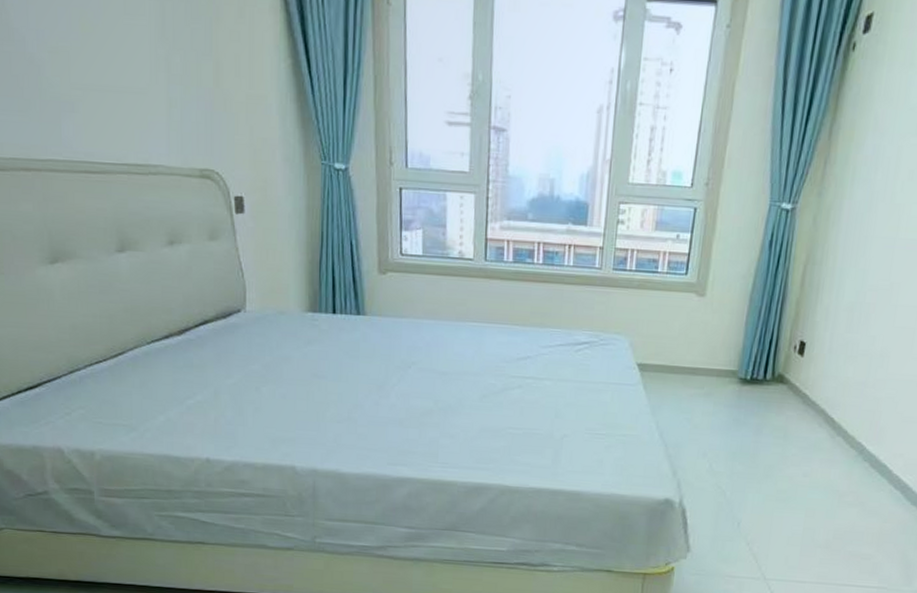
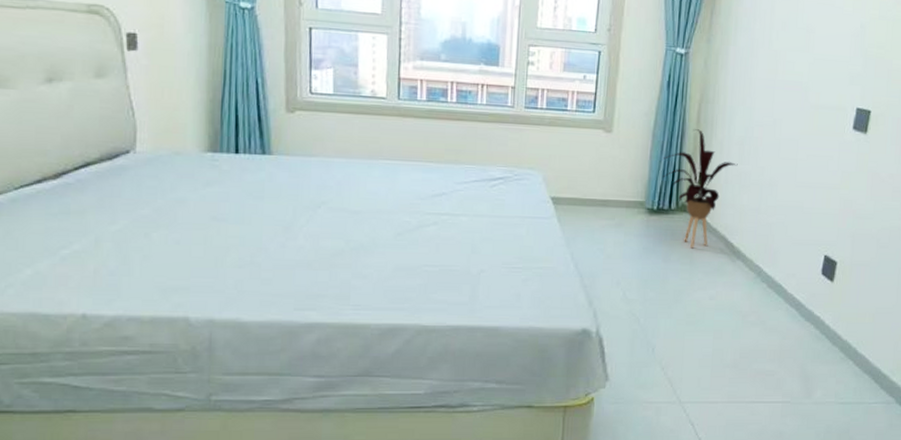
house plant: none [758,293,845,422] -> present [663,129,738,249]

